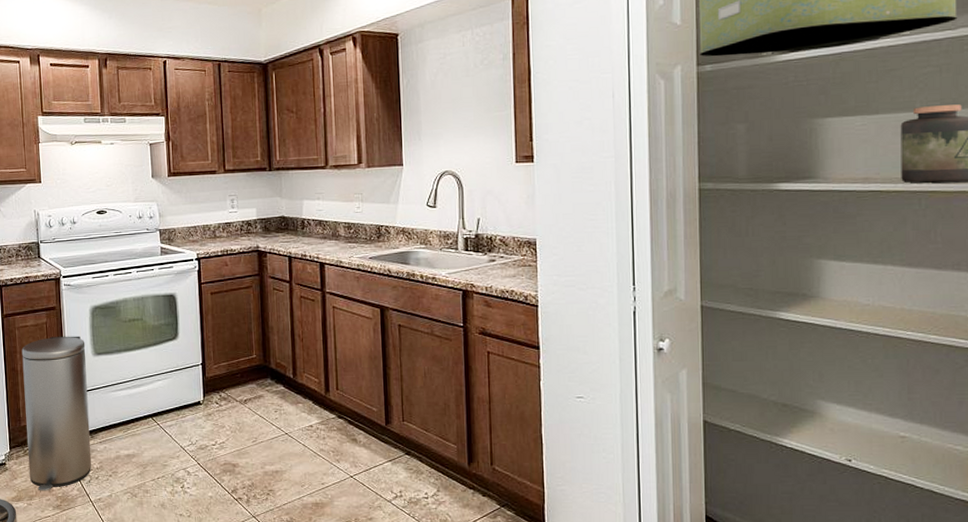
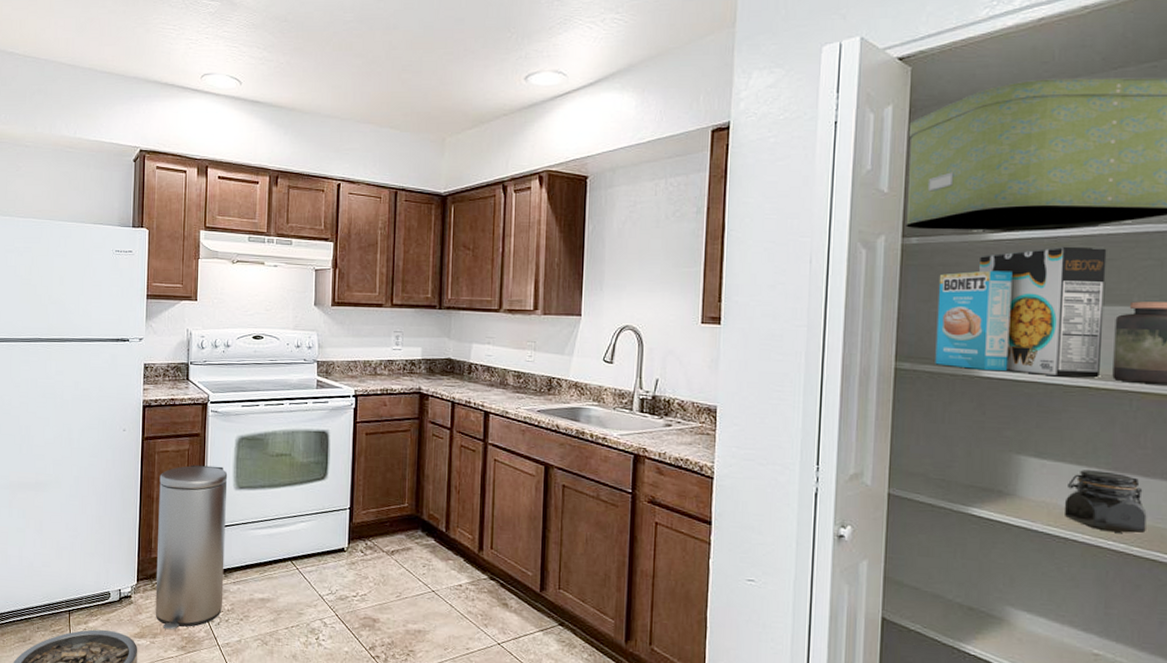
food box: none [734,88,804,184] -> present [935,270,1013,372]
cereal box: none [771,60,889,184] -> present [979,247,1107,378]
jar: none [864,267,941,323] -> present [1063,470,1147,534]

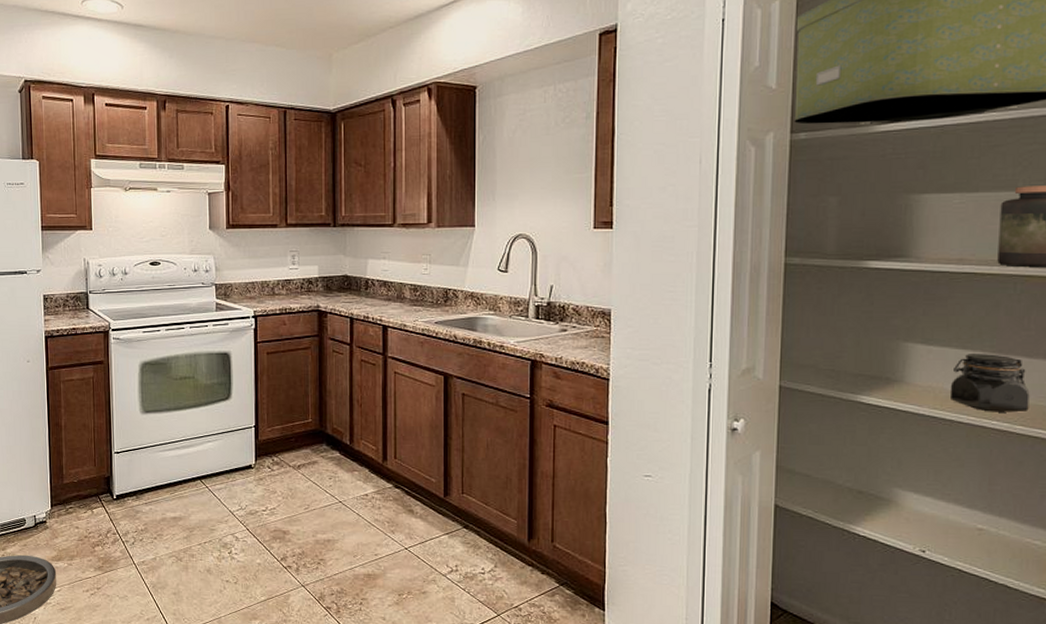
pedal bin: present [155,464,228,630] -> none [66,391,136,552]
food box: present [935,270,1013,372] -> none [824,162,900,262]
cereal box: present [979,247,1107,378] -> none [867,135,993,264]

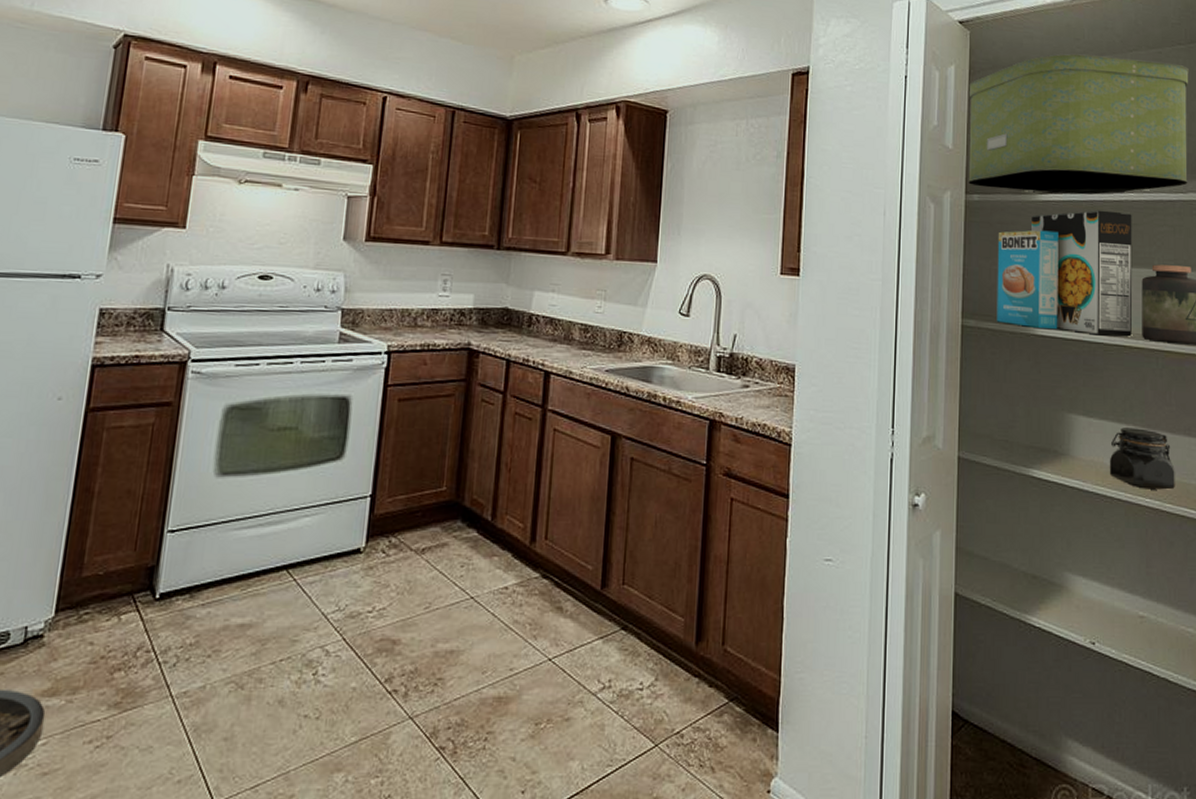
food box: none [824,162,900,262] -> present [996,230,1059,330]
cereal box: none [867,135,993,264] -> present [1032,210,1133,337]

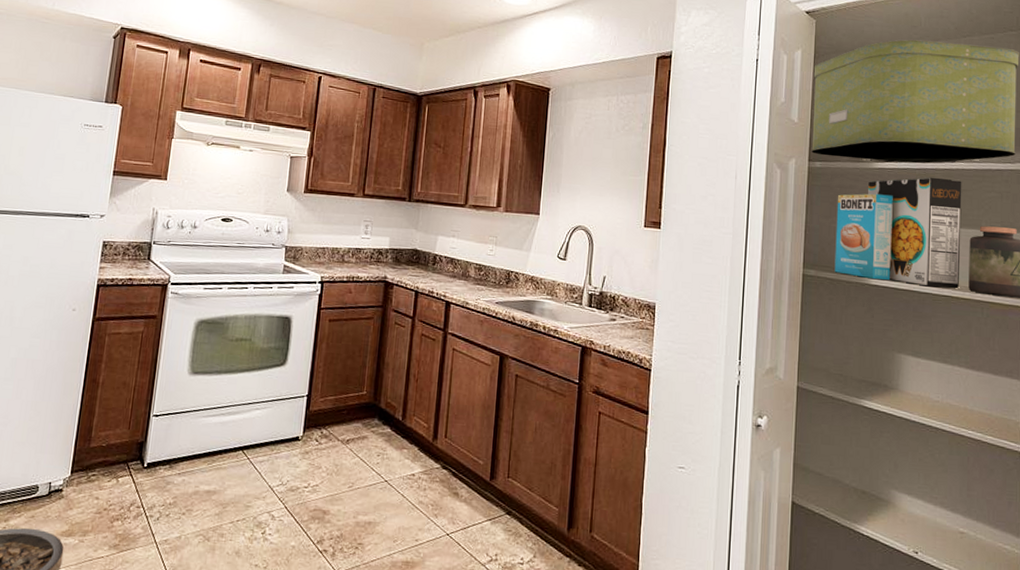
jar: present [1109,427,1175,490] -> none [934,368,997,424]

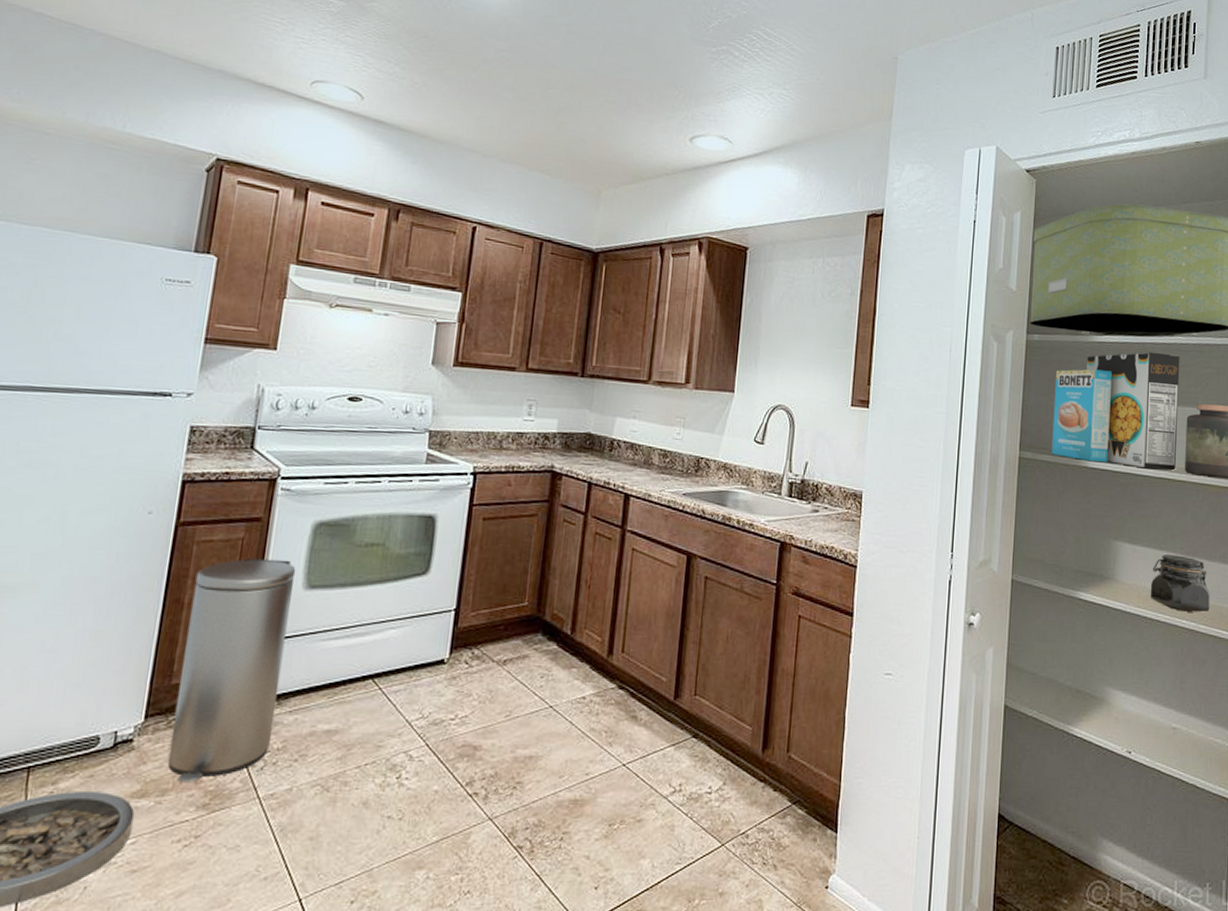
pedal bin: none [88,348,183,527] -> present [167,558,296,783]
jar: none [934,368,997,424] -> present [1150,554,1210,613]

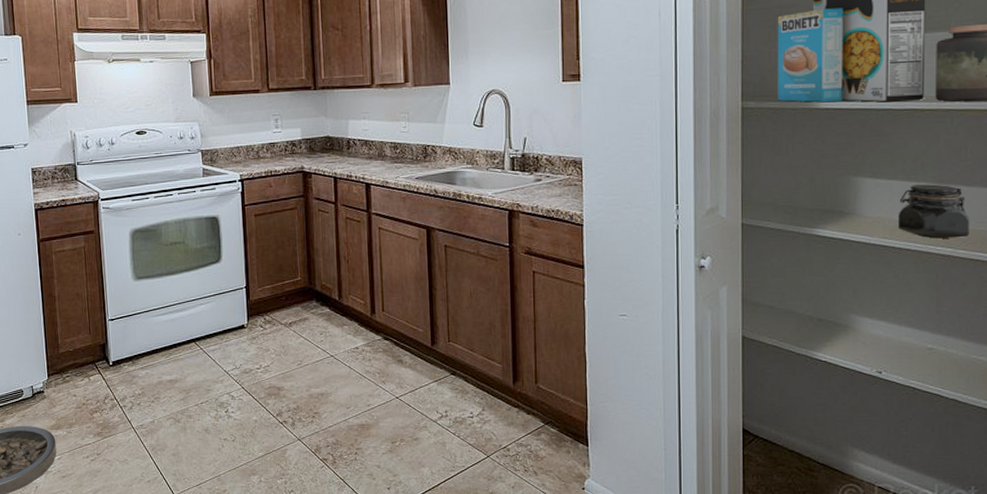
pedal bin: present [167,558,296,783] -> none [59,260,133,419]

